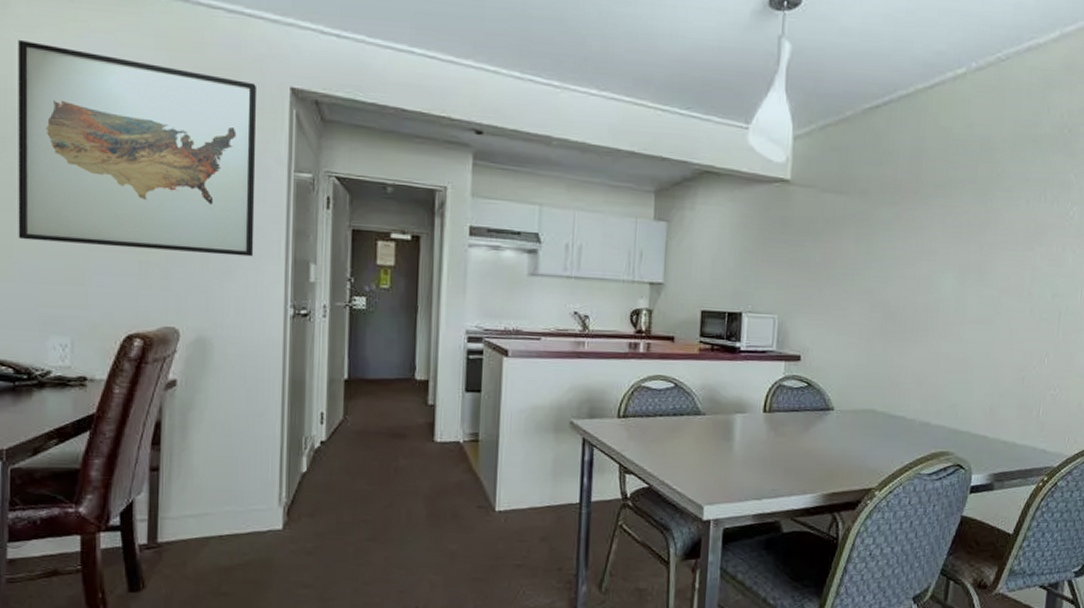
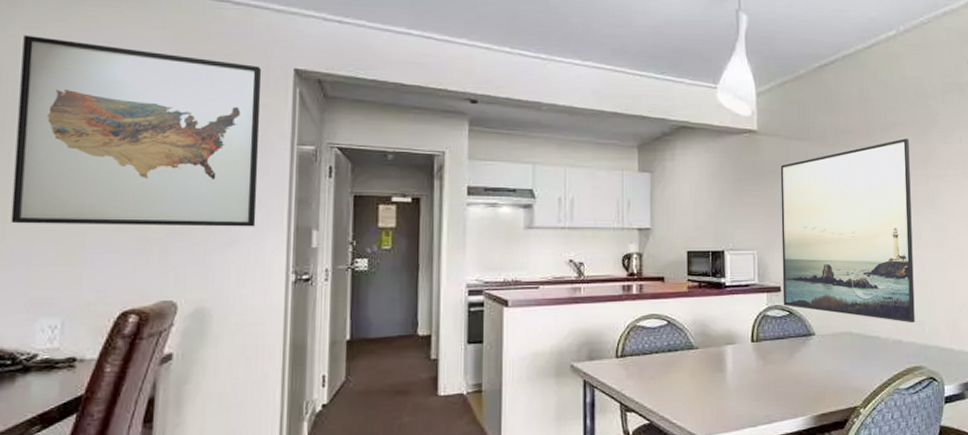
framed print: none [801,197,966,406] -> present [780,138,915,323]

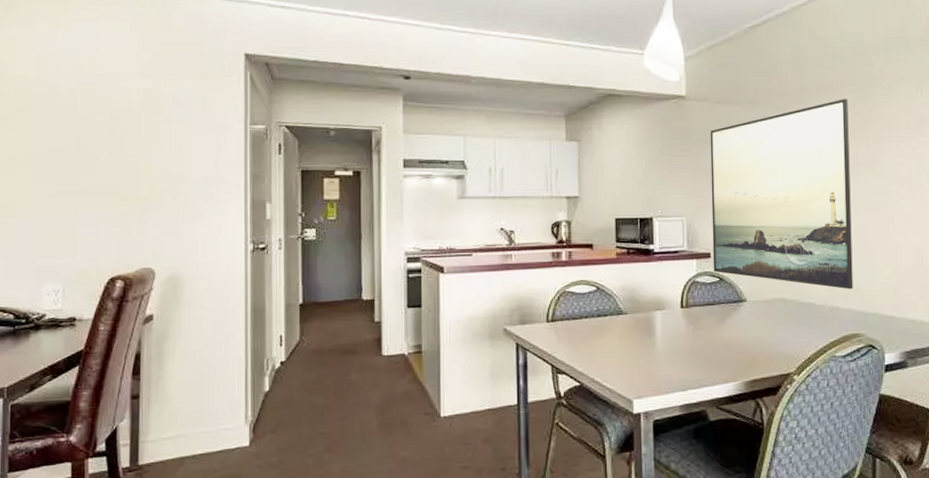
wall art: present [11,34,261,227] -> none [18,33,217,202]

